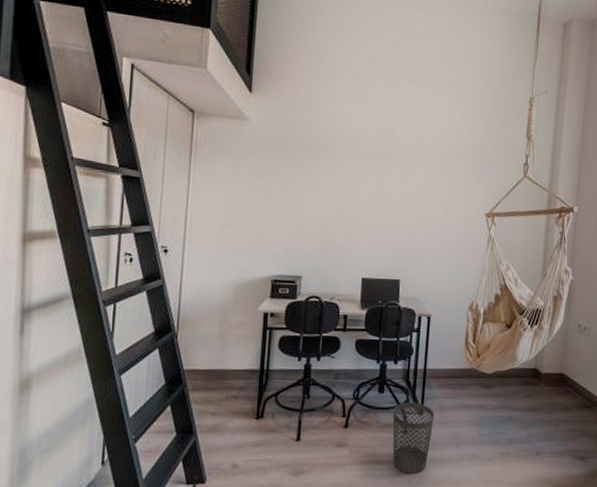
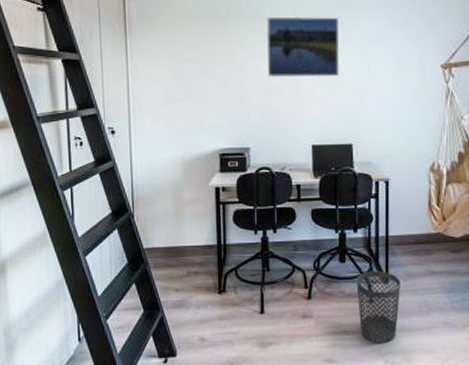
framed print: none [326,156,396,215] -> present [266,16,340,78]

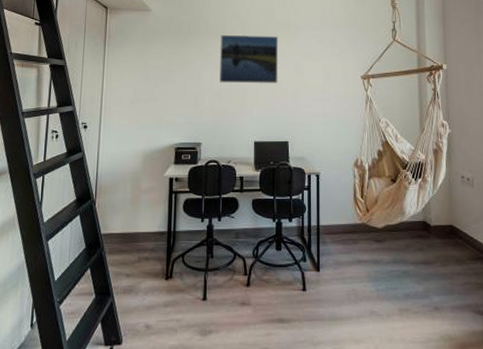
wastebasket: present [356,271,400,343] -> none [291,259,331,332]

